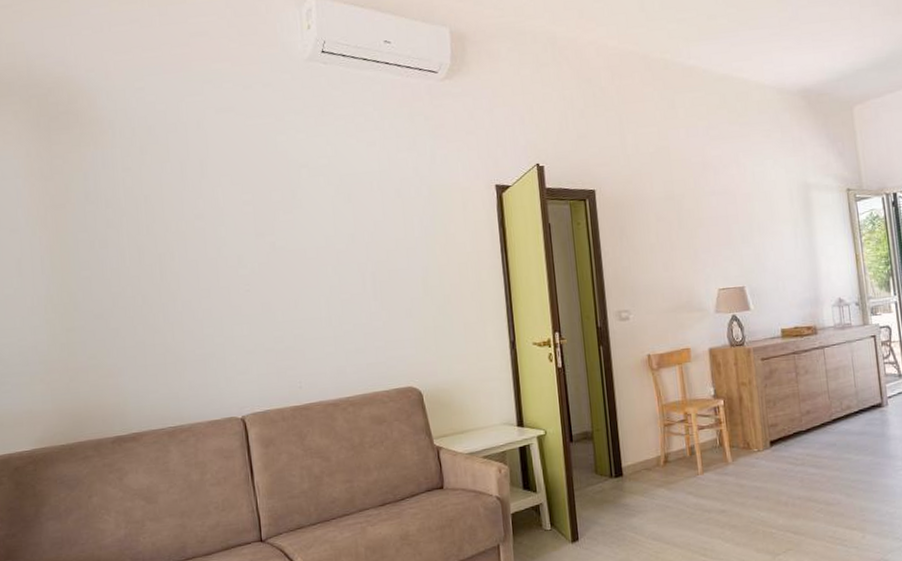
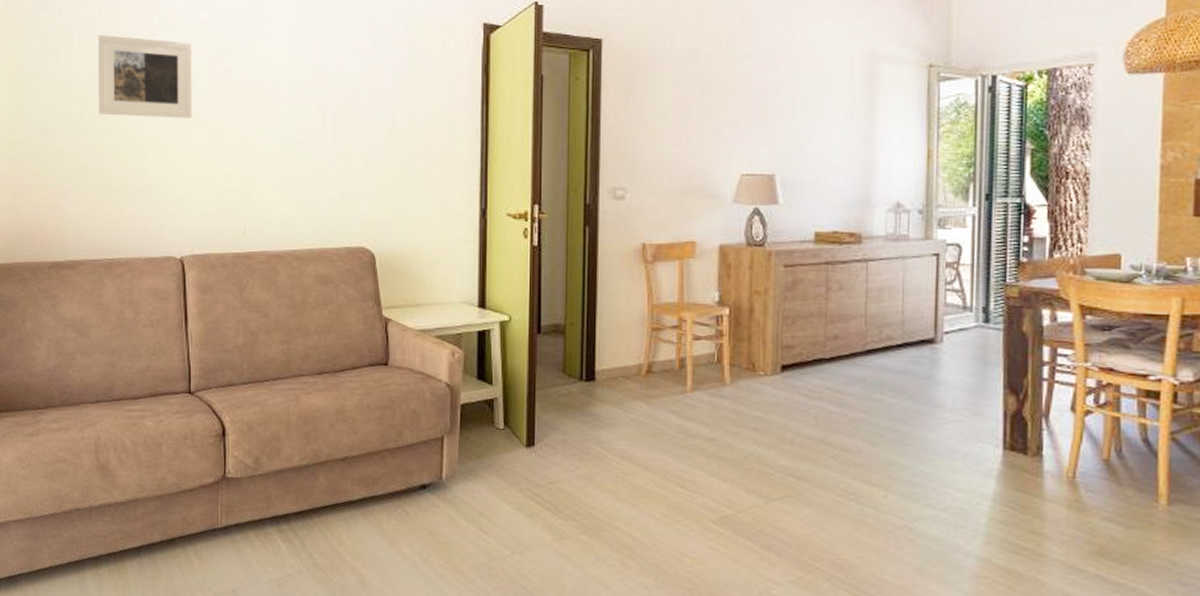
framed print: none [146,222,242,295] -> present [98,35,192,118]

